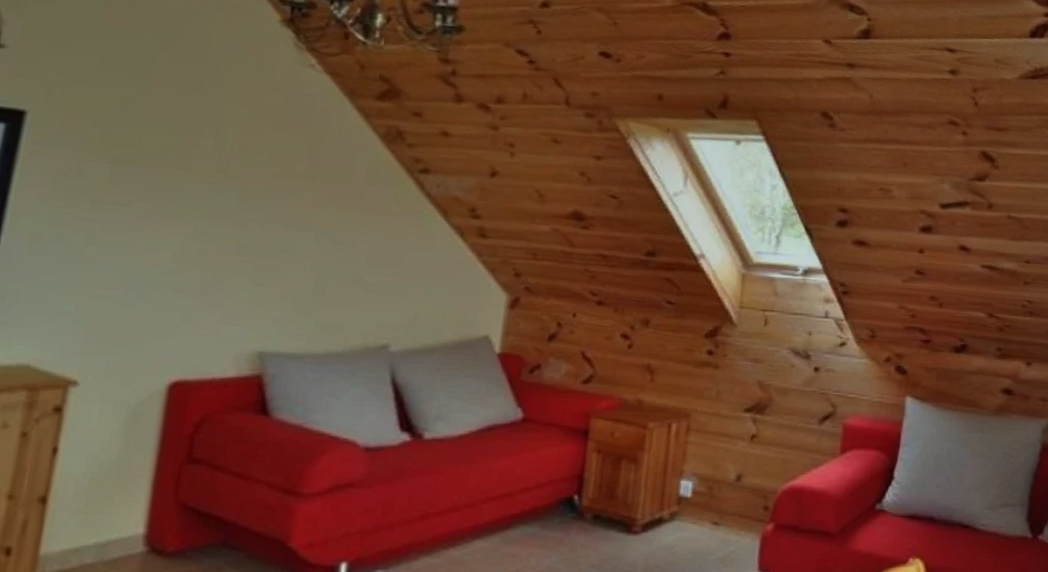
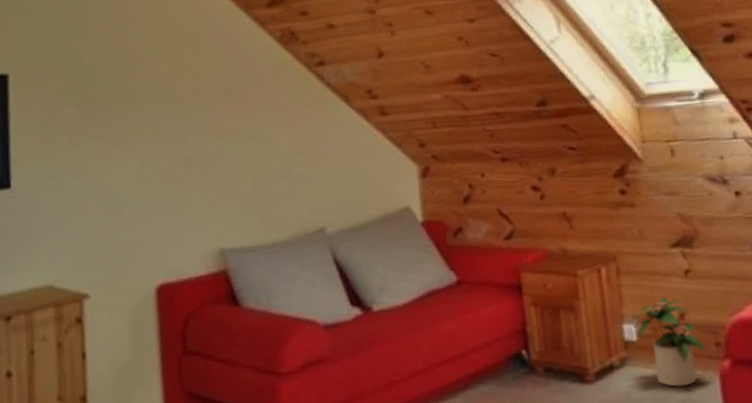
potted plant: none [691,457,755,545] -> present [633,295,707,387]

